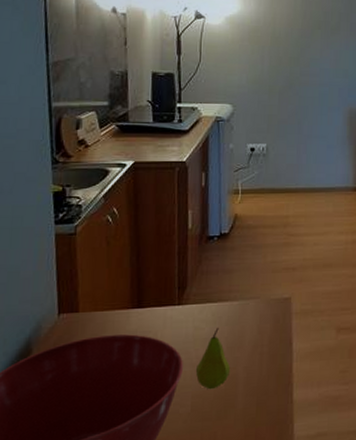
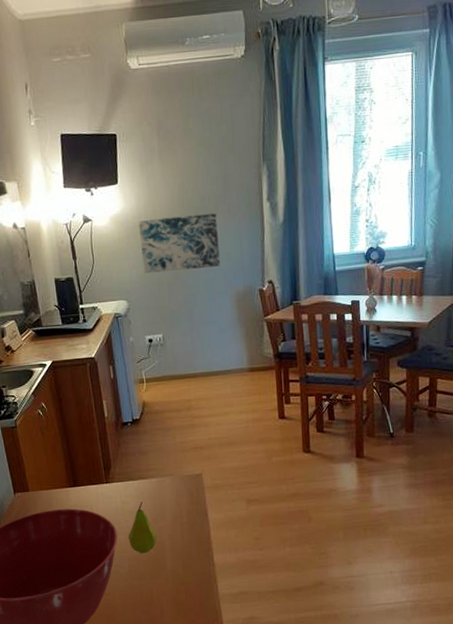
wall art: none [255,24,338,82] -> present [138,213,220,274]

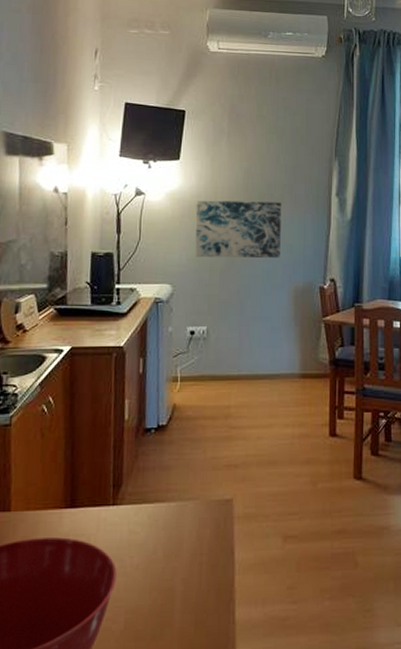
fruit: present [128,502,158,554] -> none [129,532,167,604]

